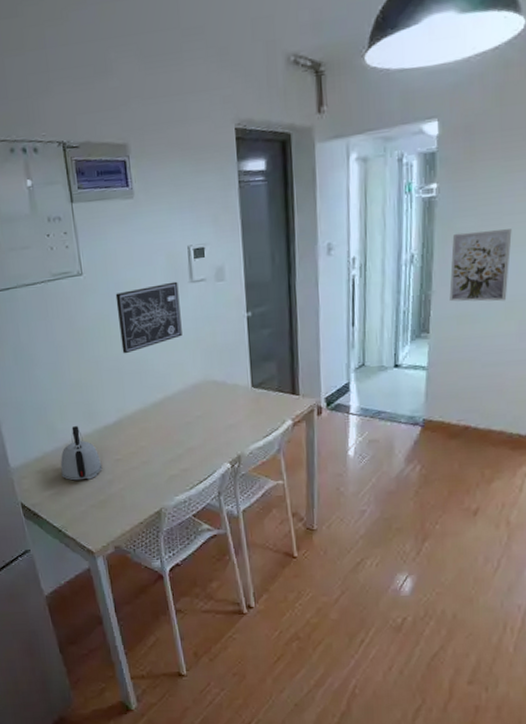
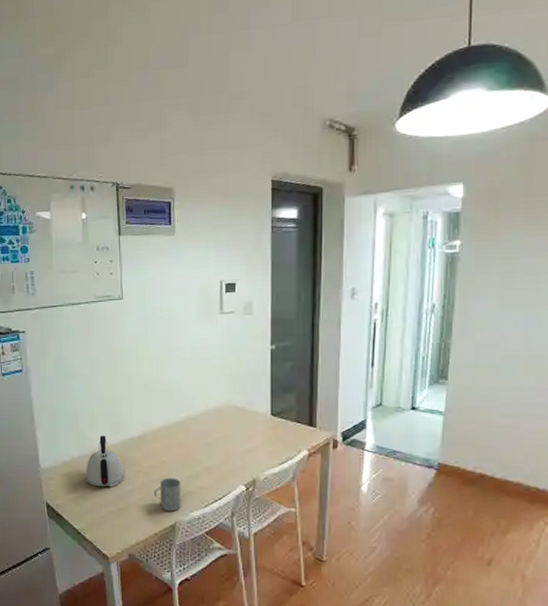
wall art: present [115,281,182,354] -> none [151,312,209,374]
mug: none [135,462,166,498] -> present [153,477,181,512]
wall art: present [449,228,512,302] -> none [469,286,533,356]

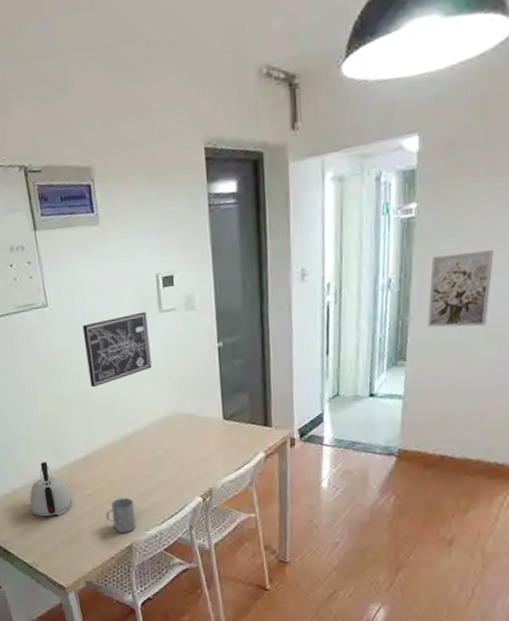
wall art: none [151,312,209,374] -> present [82,311,152,388]
wall art: none [469,286,533,356] -> present [427,249,494,328]

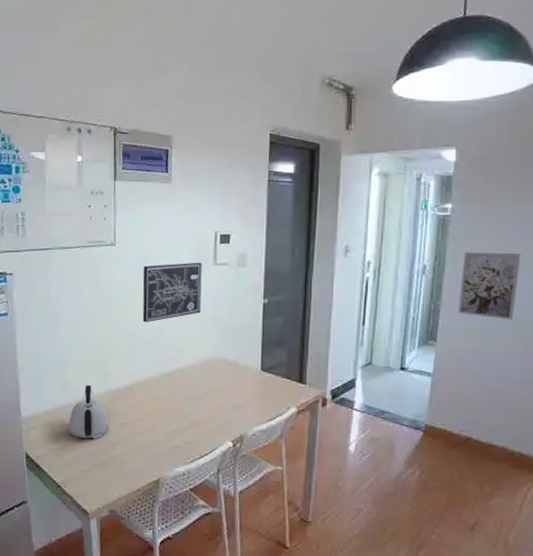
mug: present [105,497,137,533] -> none [138,431,167,467]

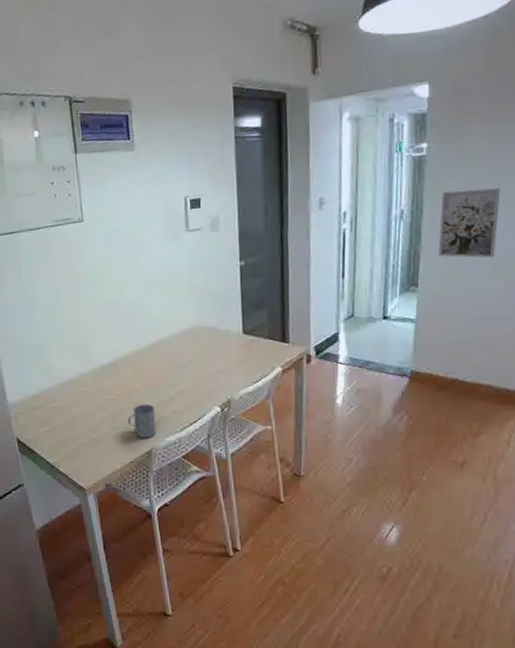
kettle: present [68,385,108,439] -> none [56,366,95,418]
mug: none [138,431,167,467] -> present [127,404,157,438]
wall art: present [142,262,202,323] -> none [114,230,177,298]

